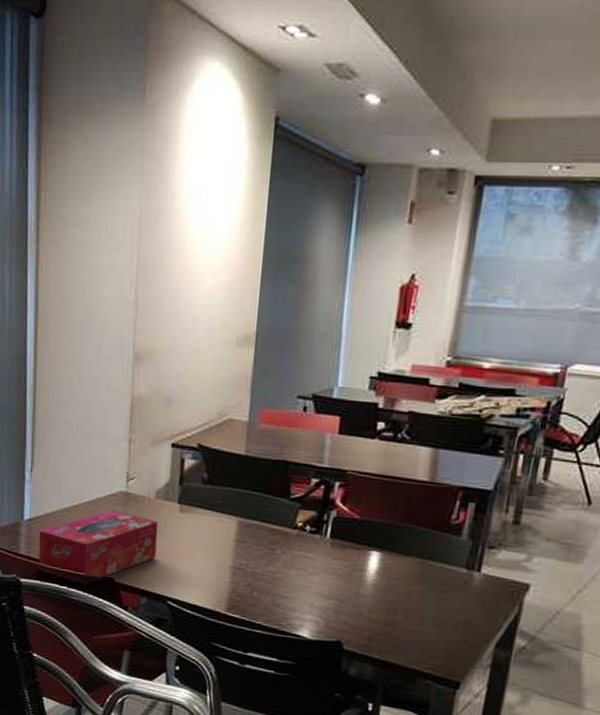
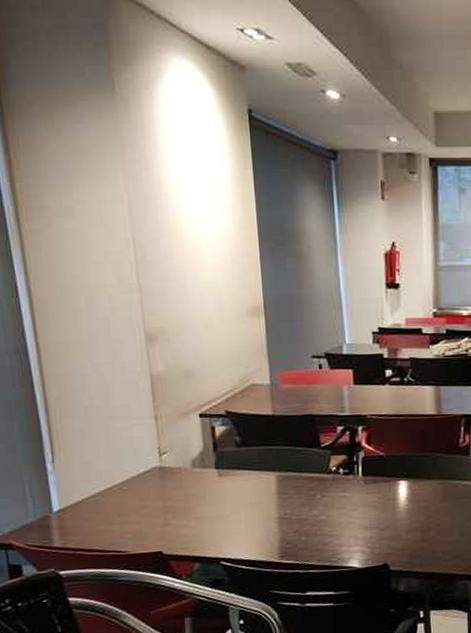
tissue box: present [38,510,159,579] -> none [72,486,202,555]

